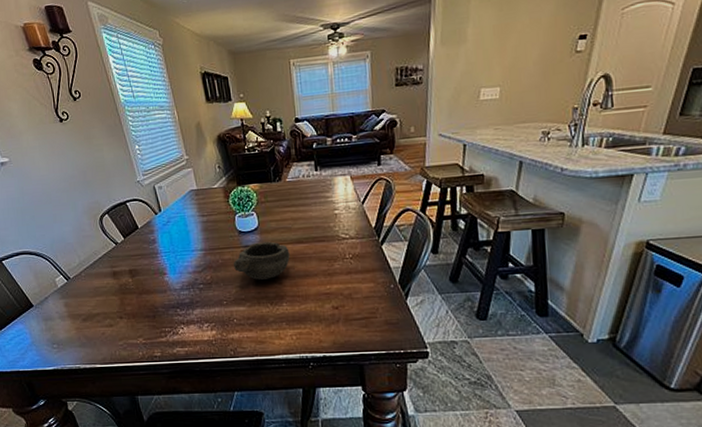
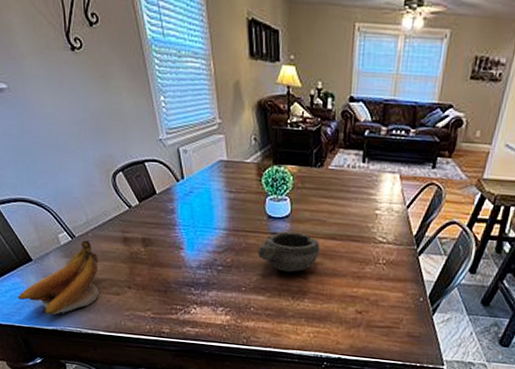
banana: none [21,279,94,356] -> present [17,240,99,315]

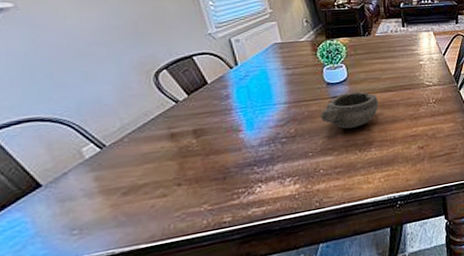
banana: present [17,240,99,315] -> none [15,145,139,247]

